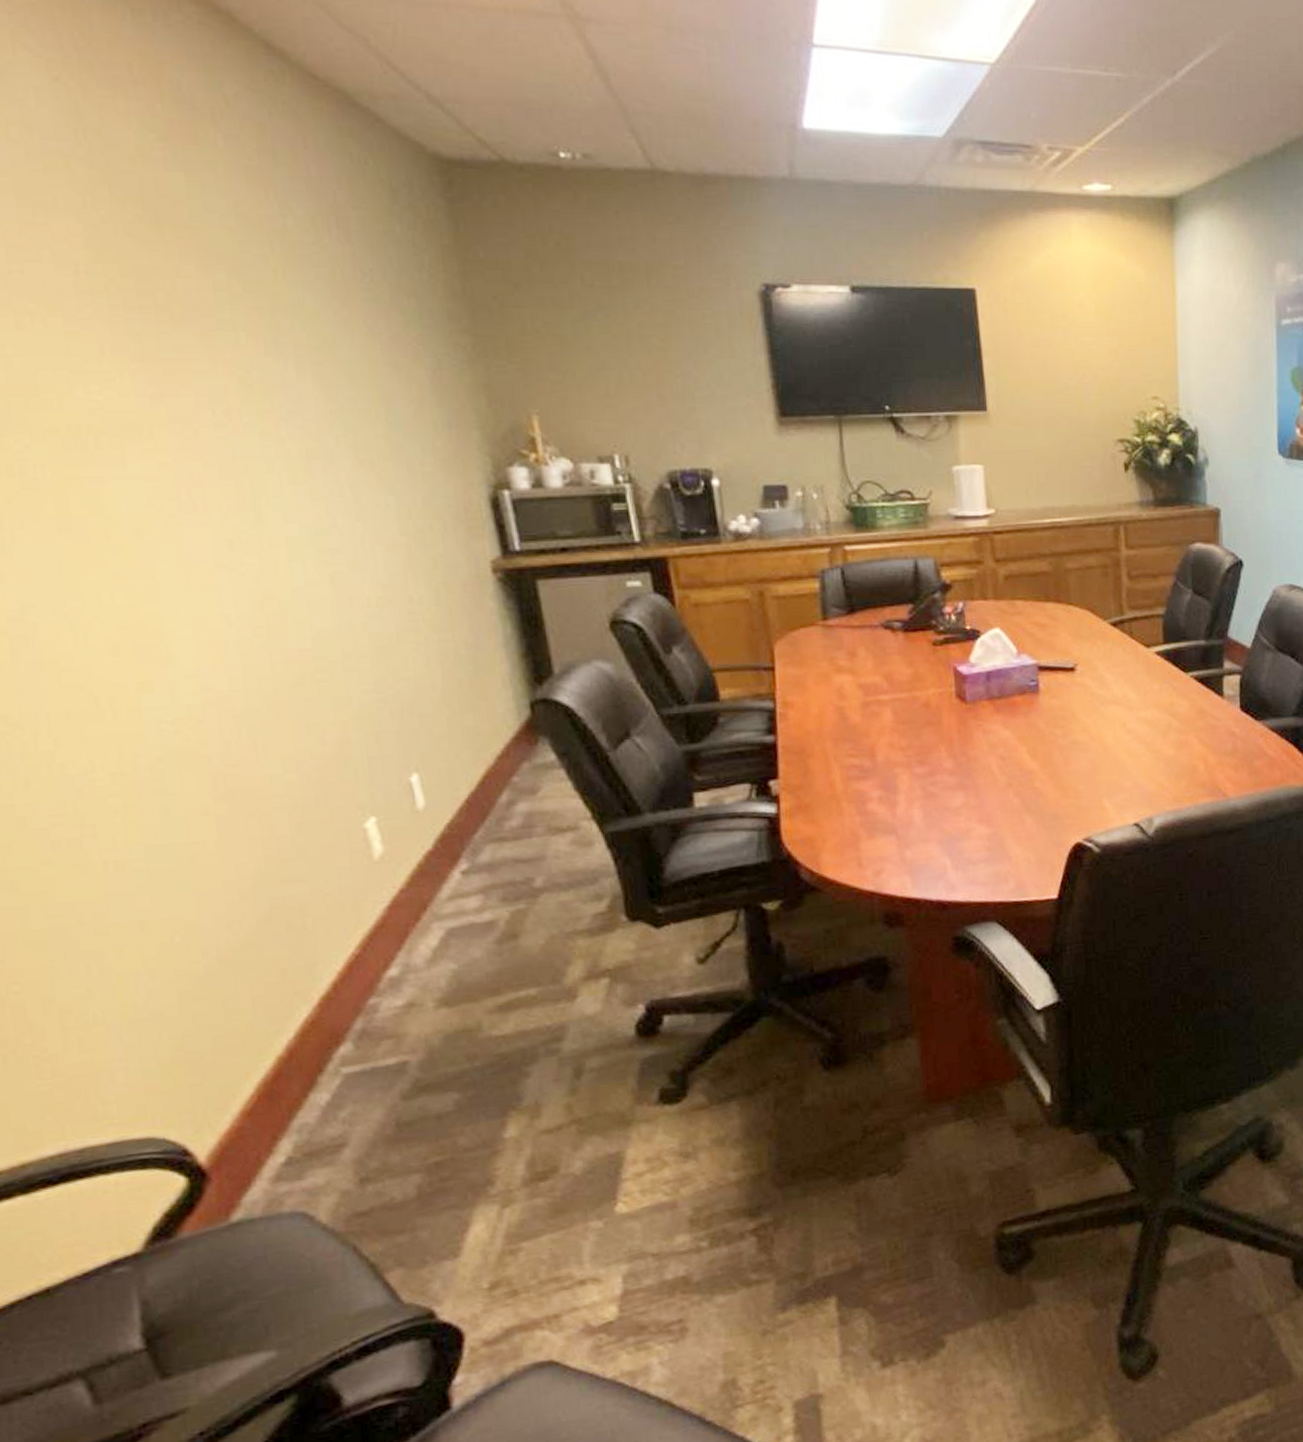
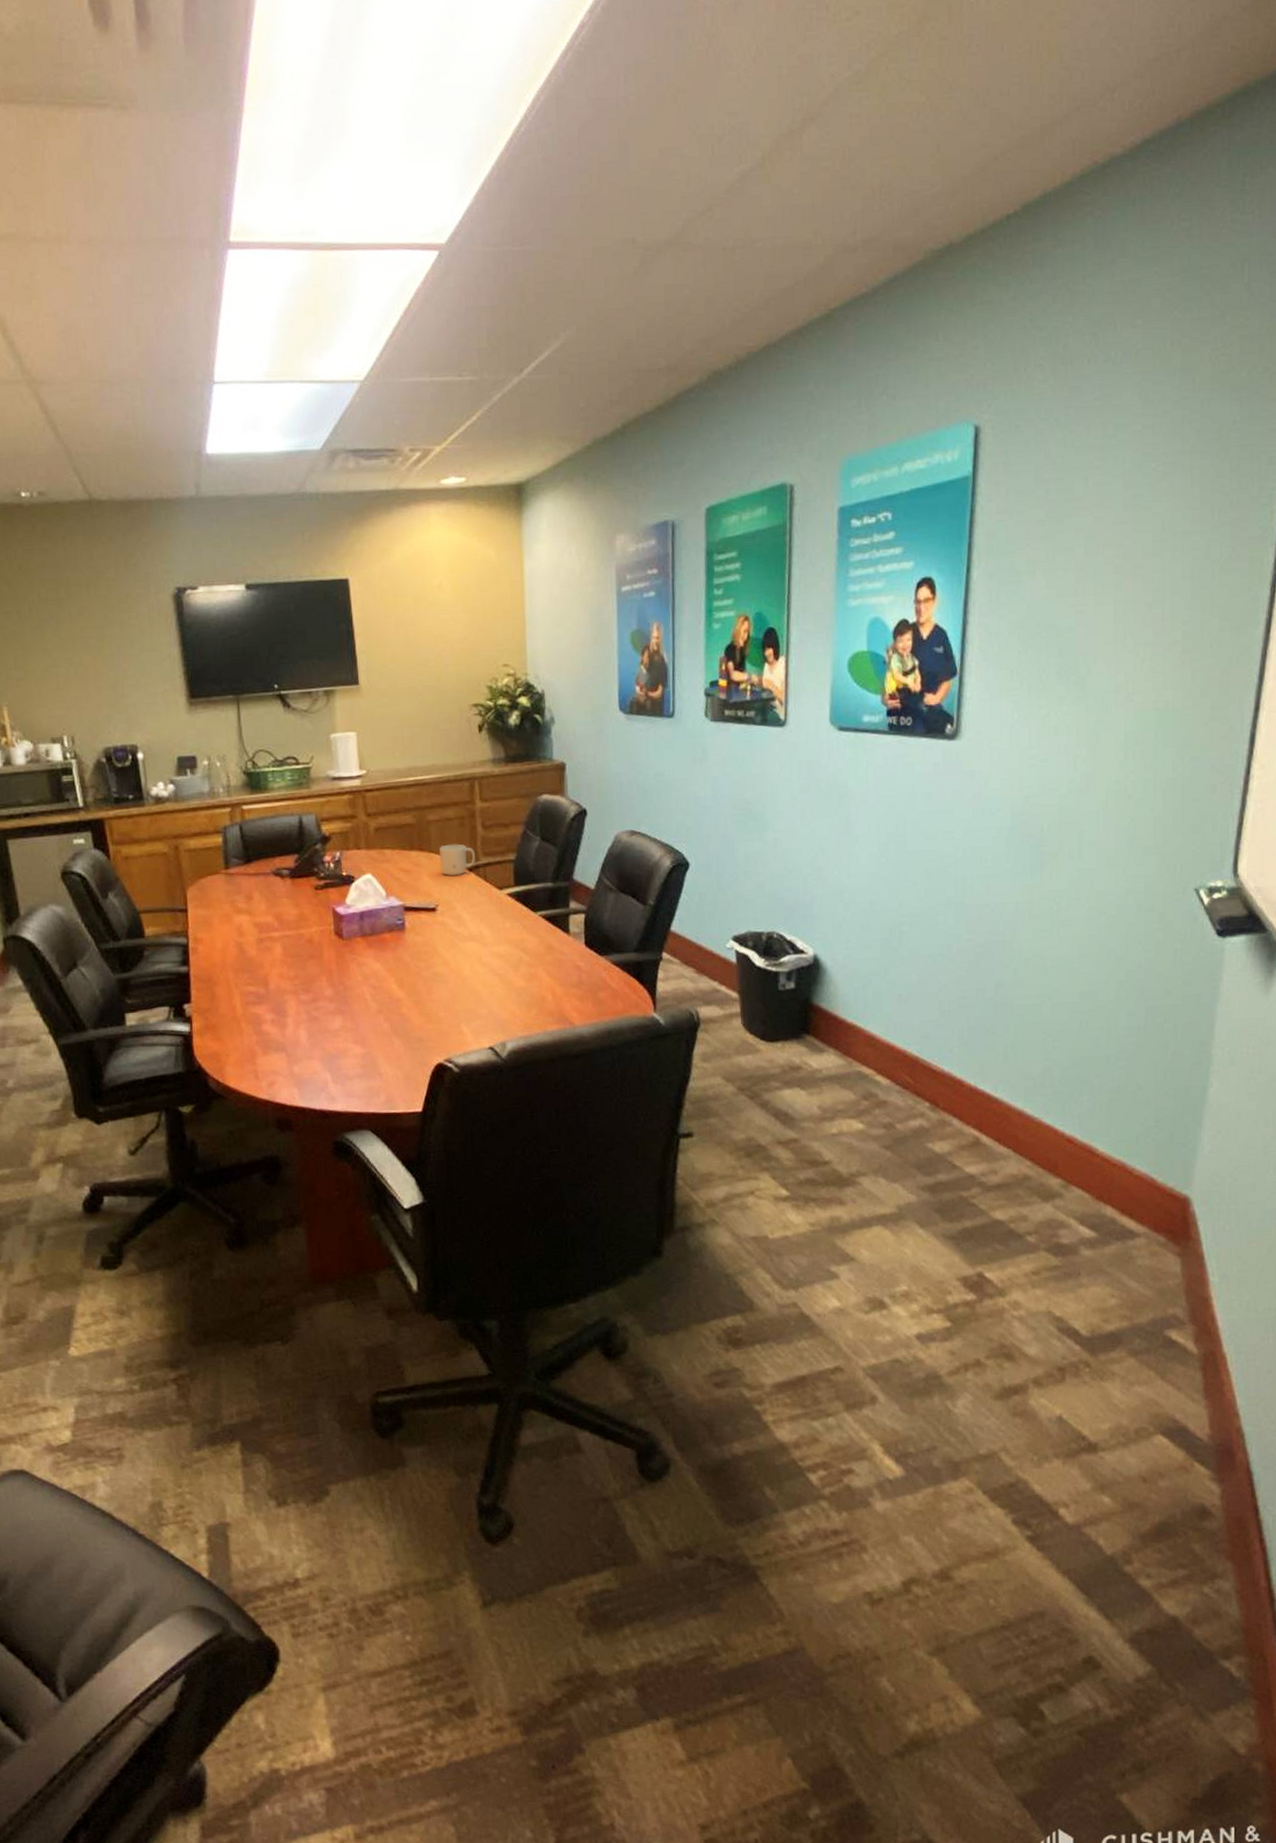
mug: none [1079,595,1121,632] -> present [439,844,476,876]

